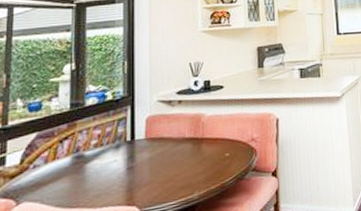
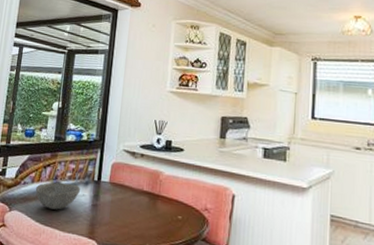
bowl: none [50,151,111,188] -> present [35,182,81,210]

